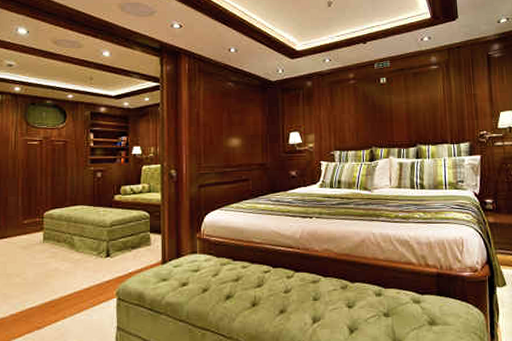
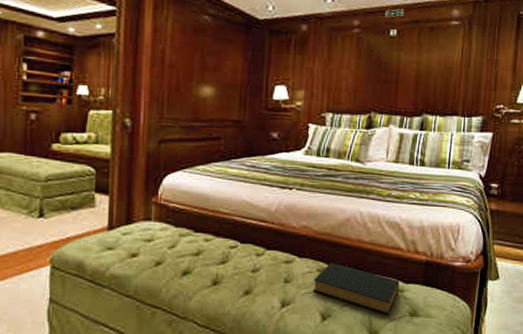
hardback book: none [338,279,416,325] -> present [312,262,400,315]

